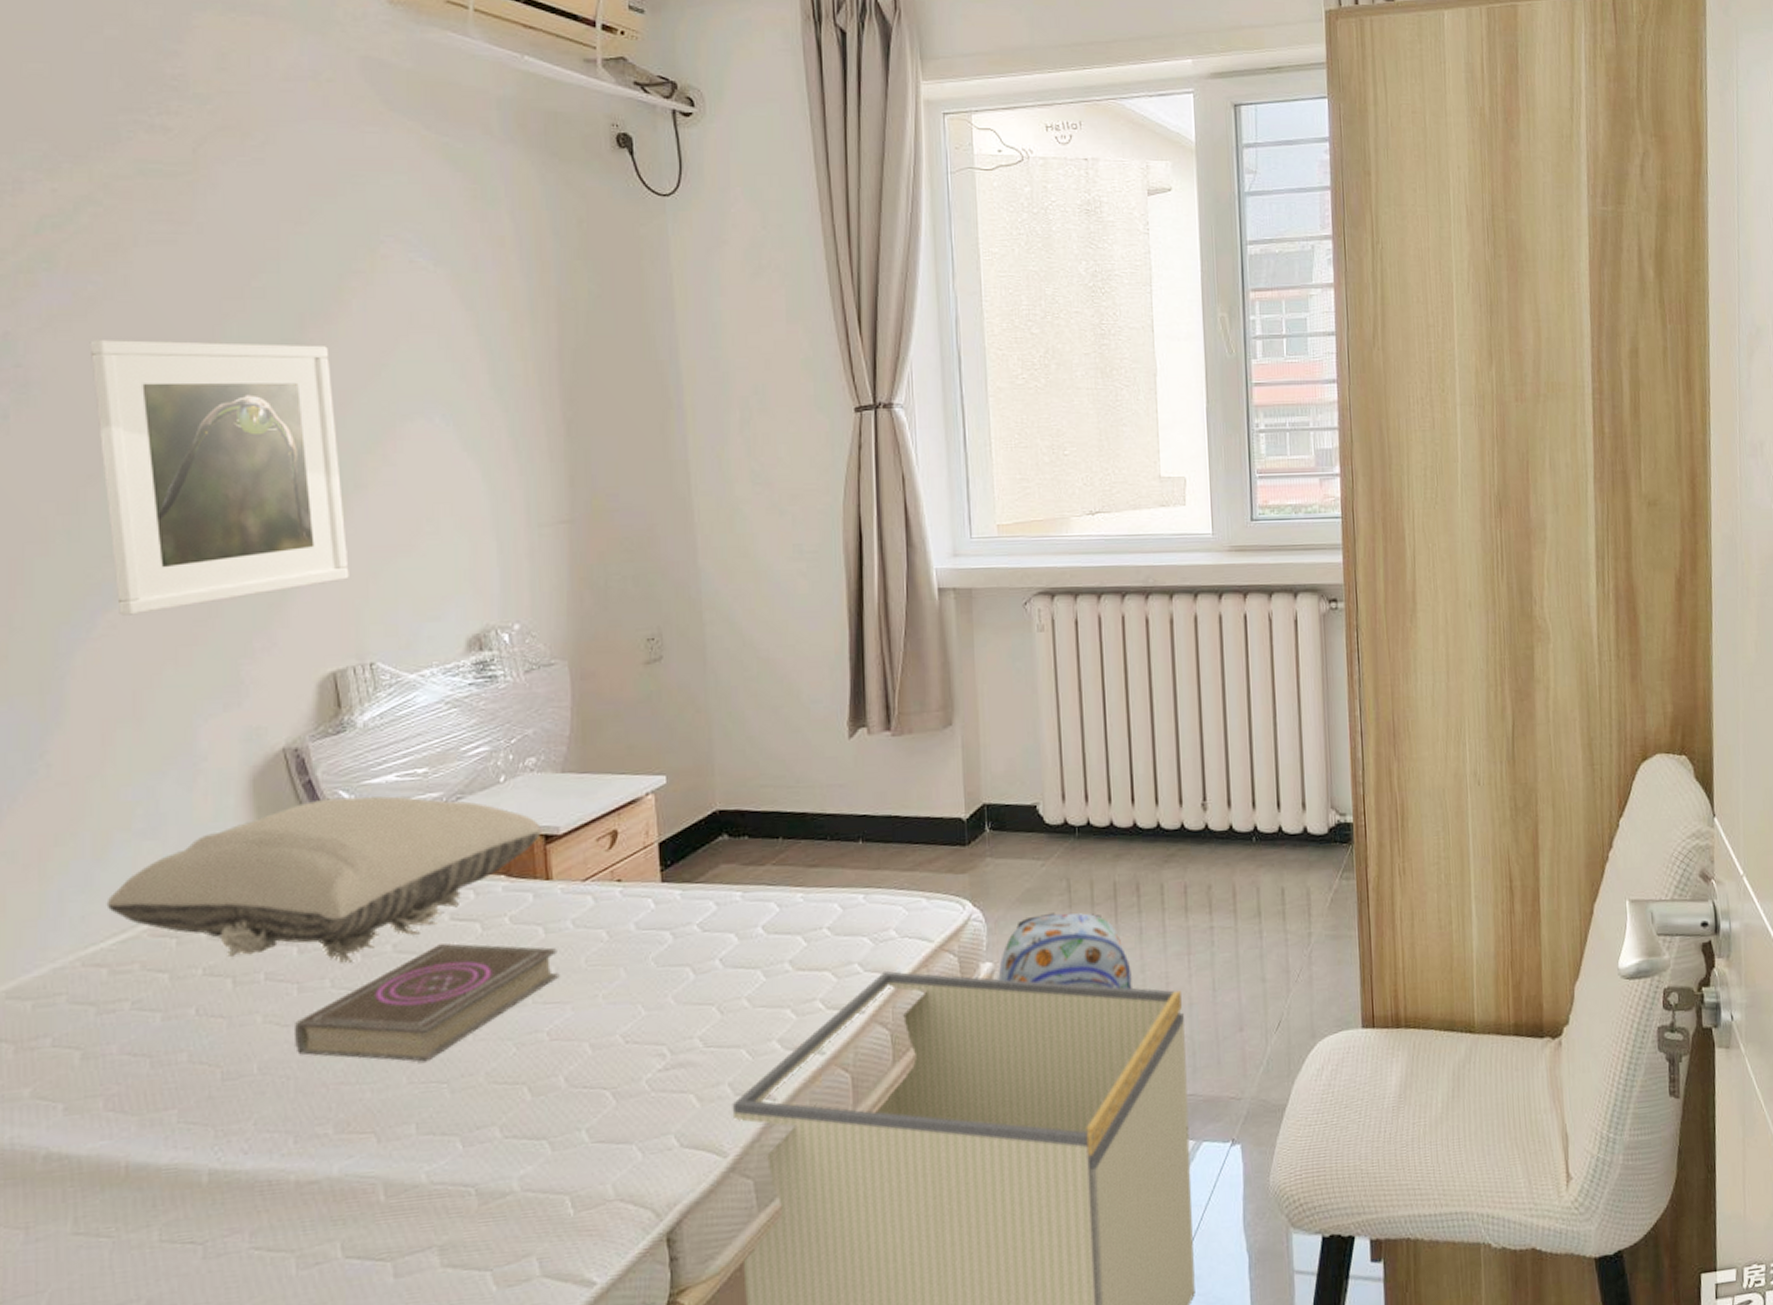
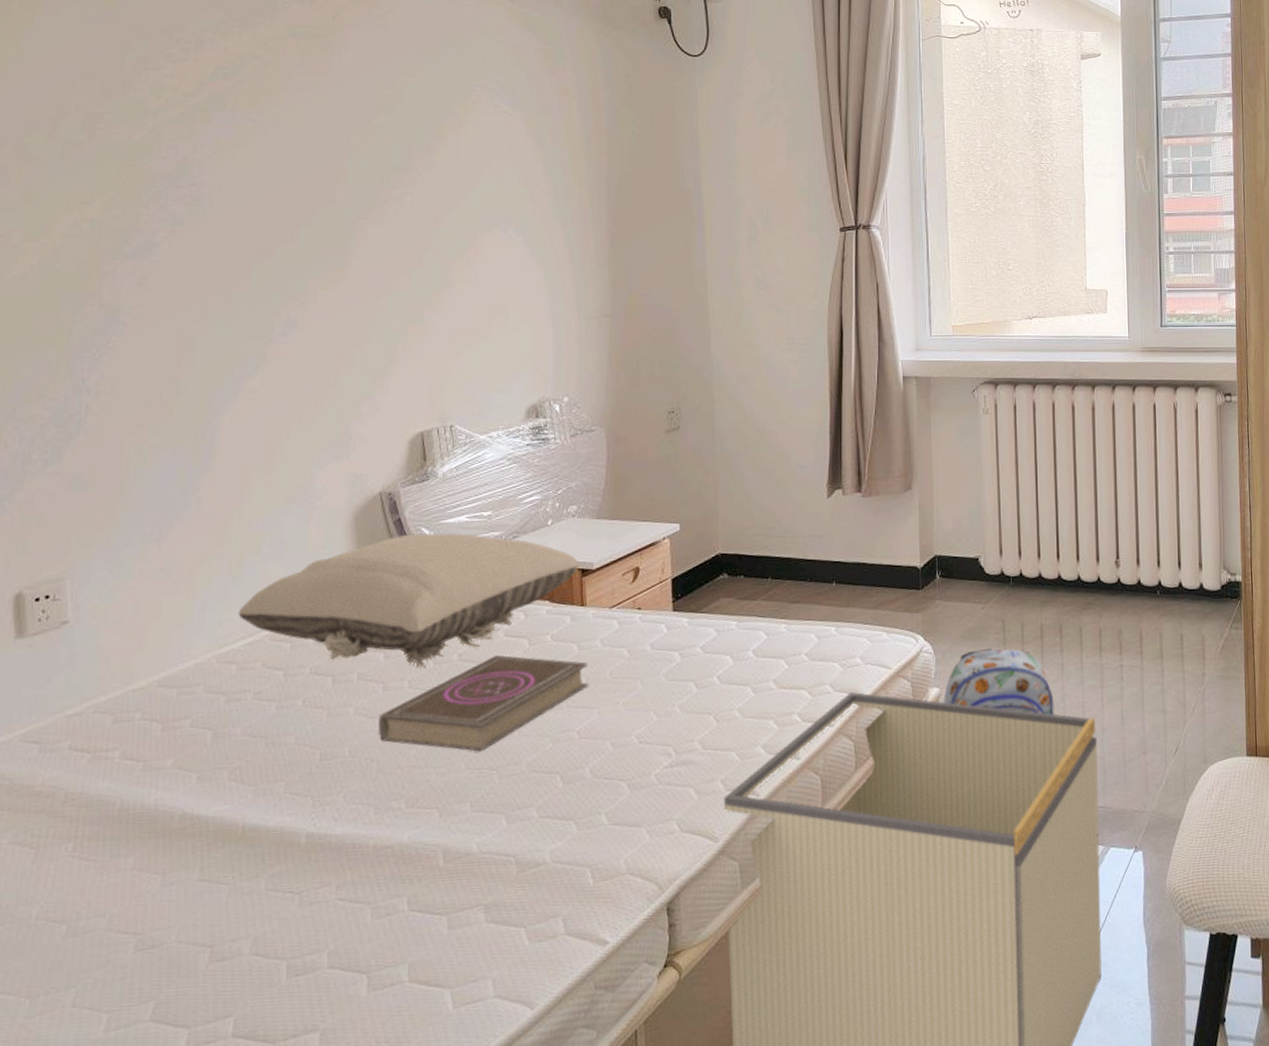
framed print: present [89,340,349,616] -> none [247,165,437,383]

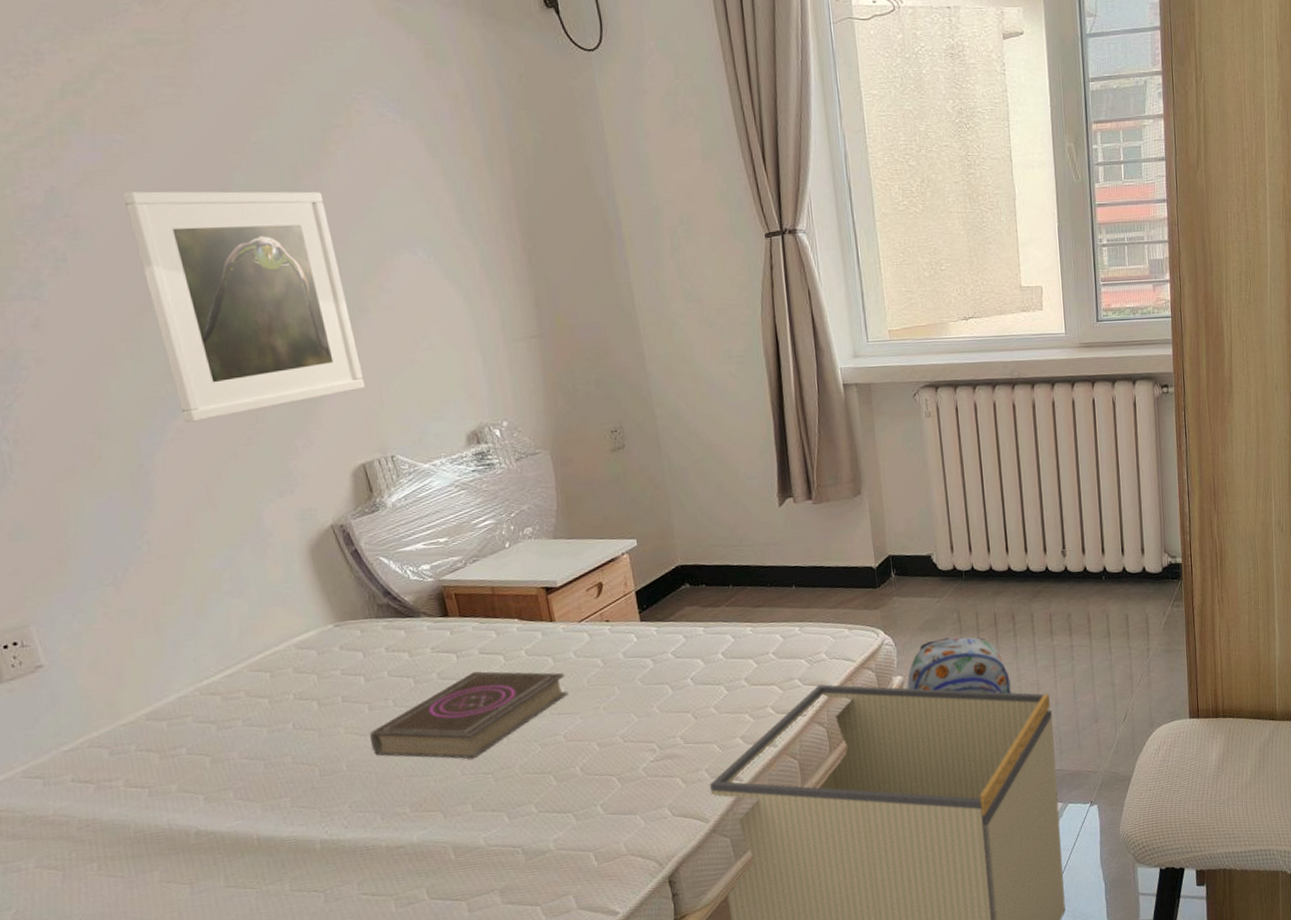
pillow: present [238,533,579,668] -> none [211,560,543,688]
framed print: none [247,165,437,383] -> present [122,191,365,423]

